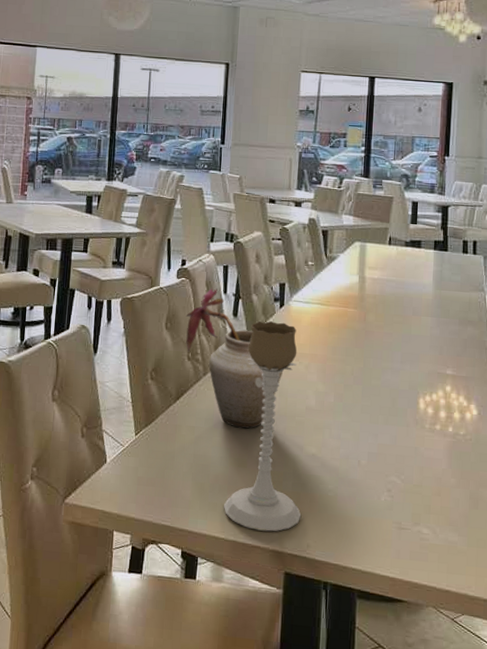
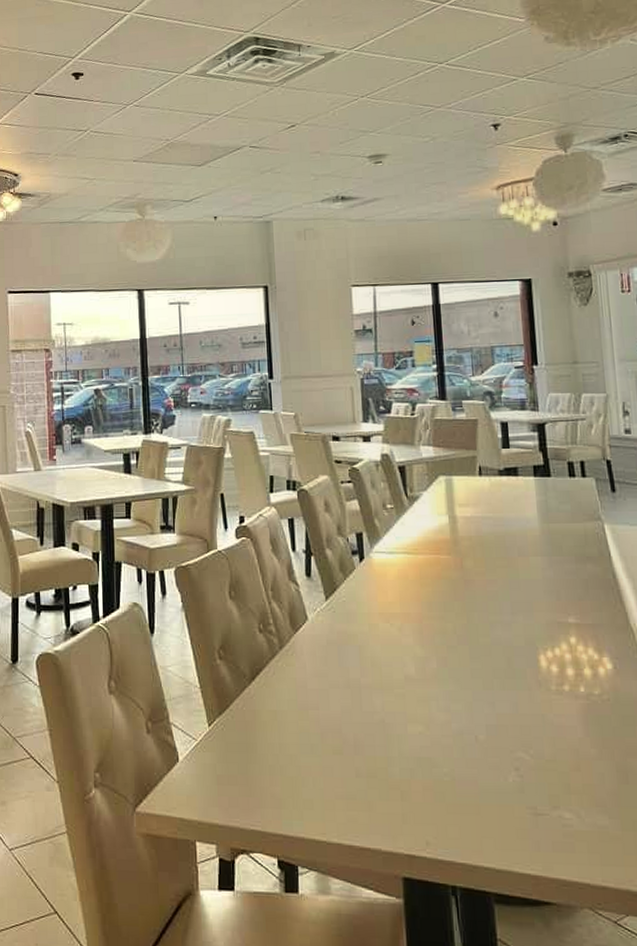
vase: present [185,287,282,429] -> none [251,545,372,708]
candle holder: present [224,321,302,532] -> none [321,579,415,829]

